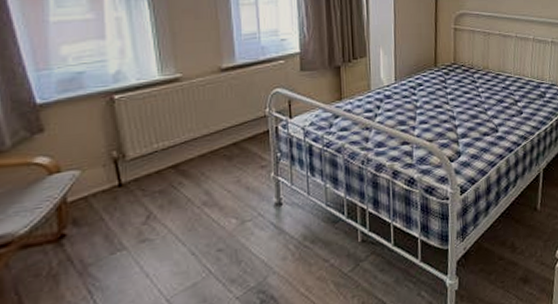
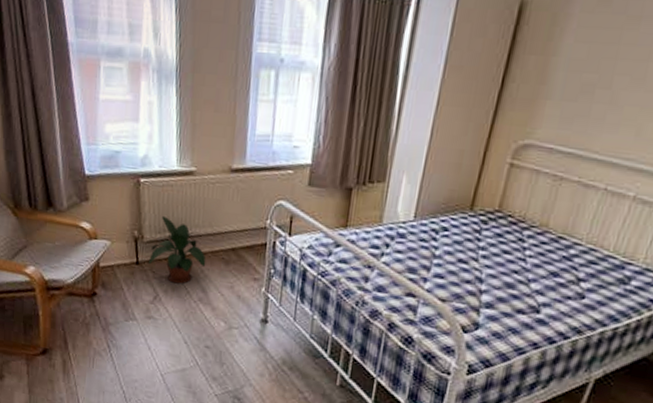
potted plant: none [134,128,206,195] -> present [148,215,206,284]

